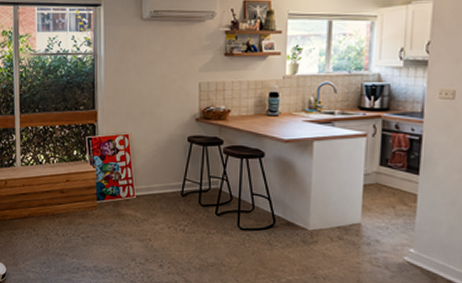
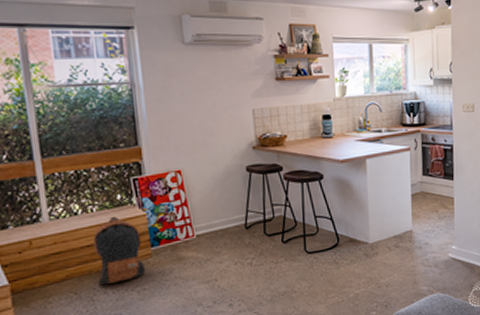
backpack: none [52,169,91,228] -> present [93,216,146,286]

